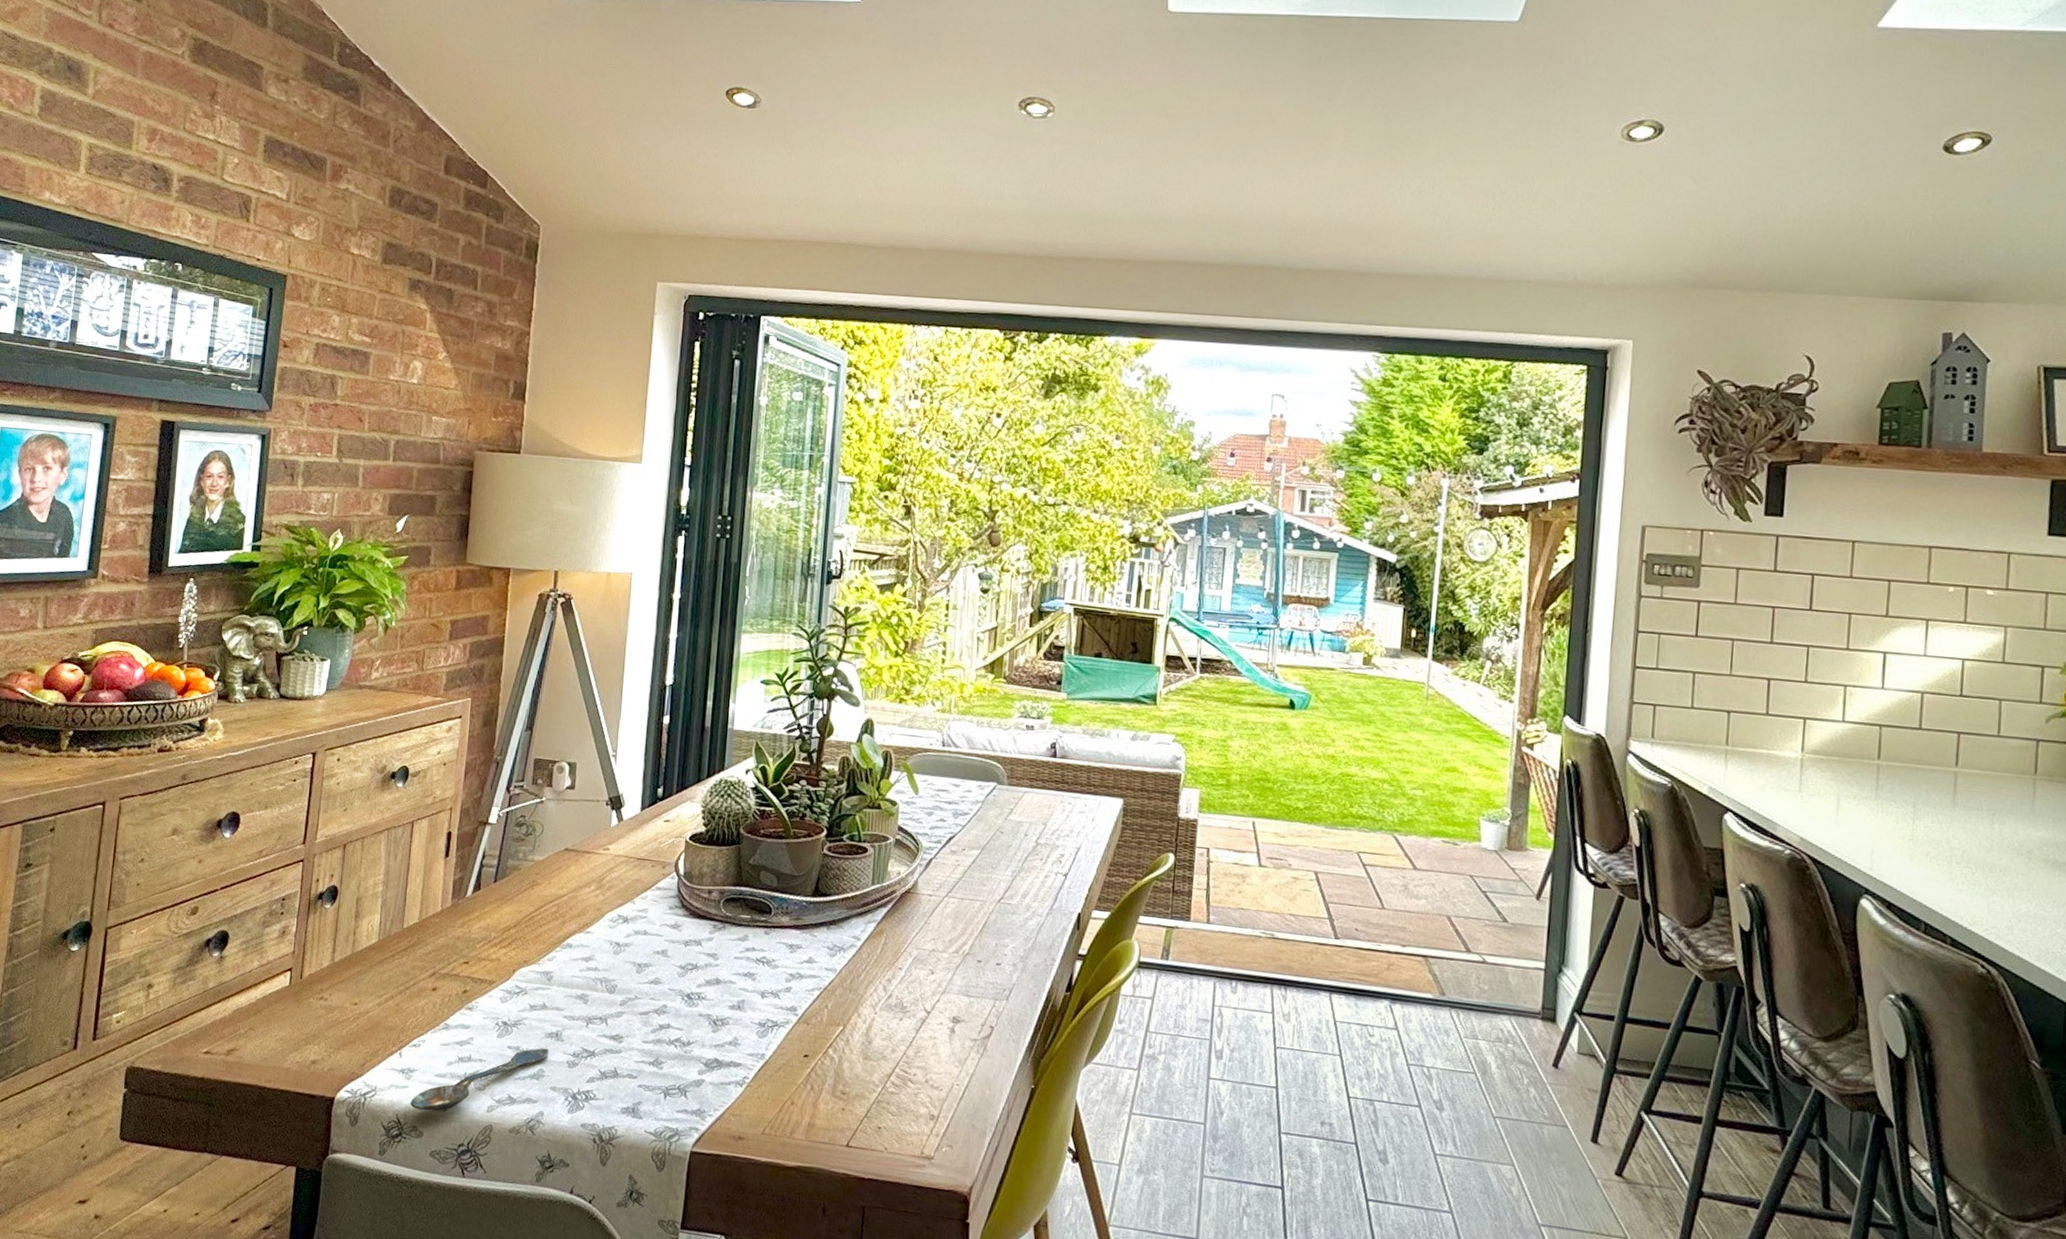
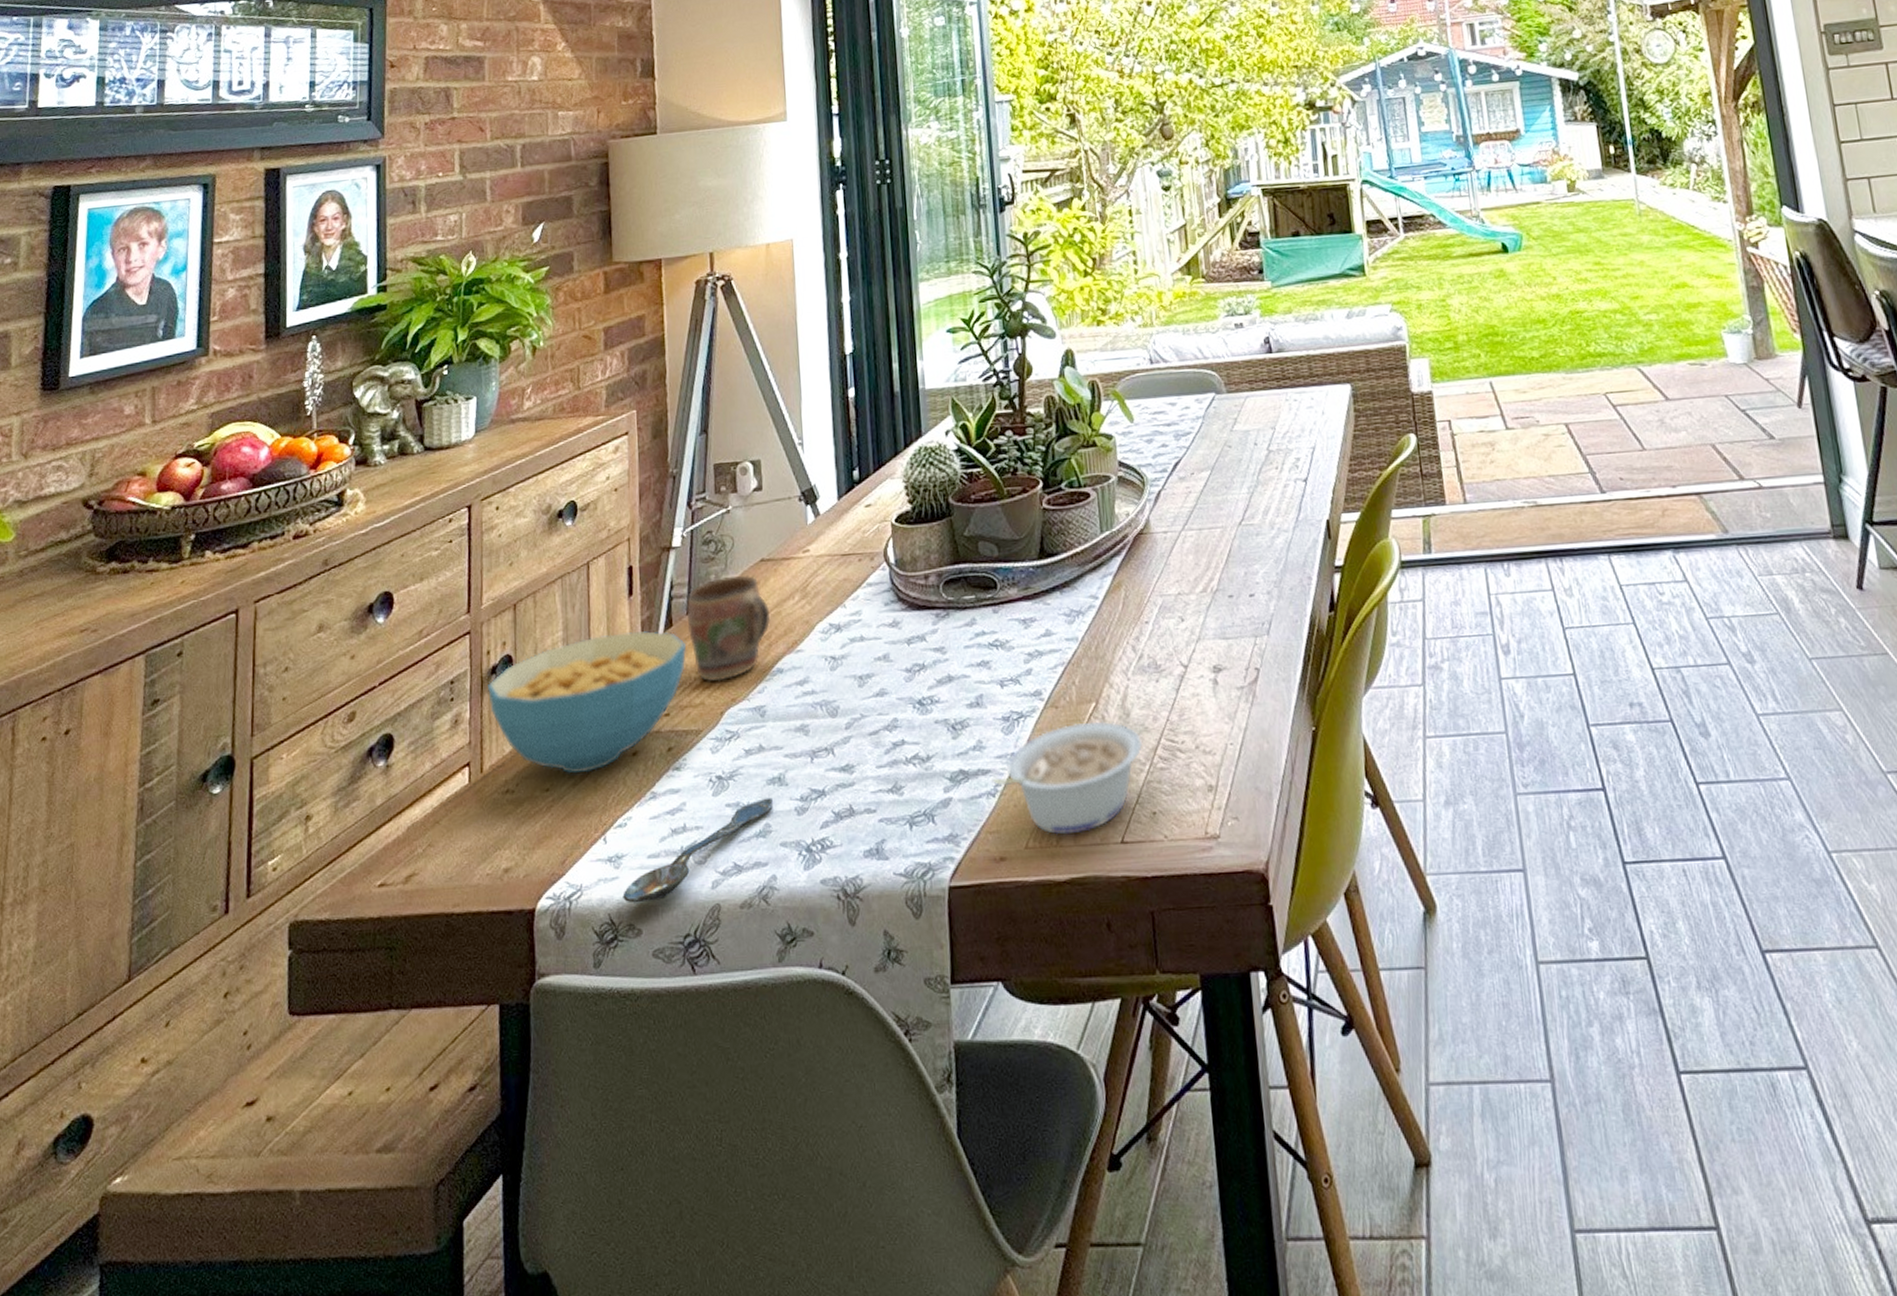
cereal bowl: none [313,885,491,997] -> present [487,630,687,774]
mug: none [493,856,568,945] -> present [686,574,771,683]
legume: none [740,1040,880,1132] -> present [990,721,1143,835]

